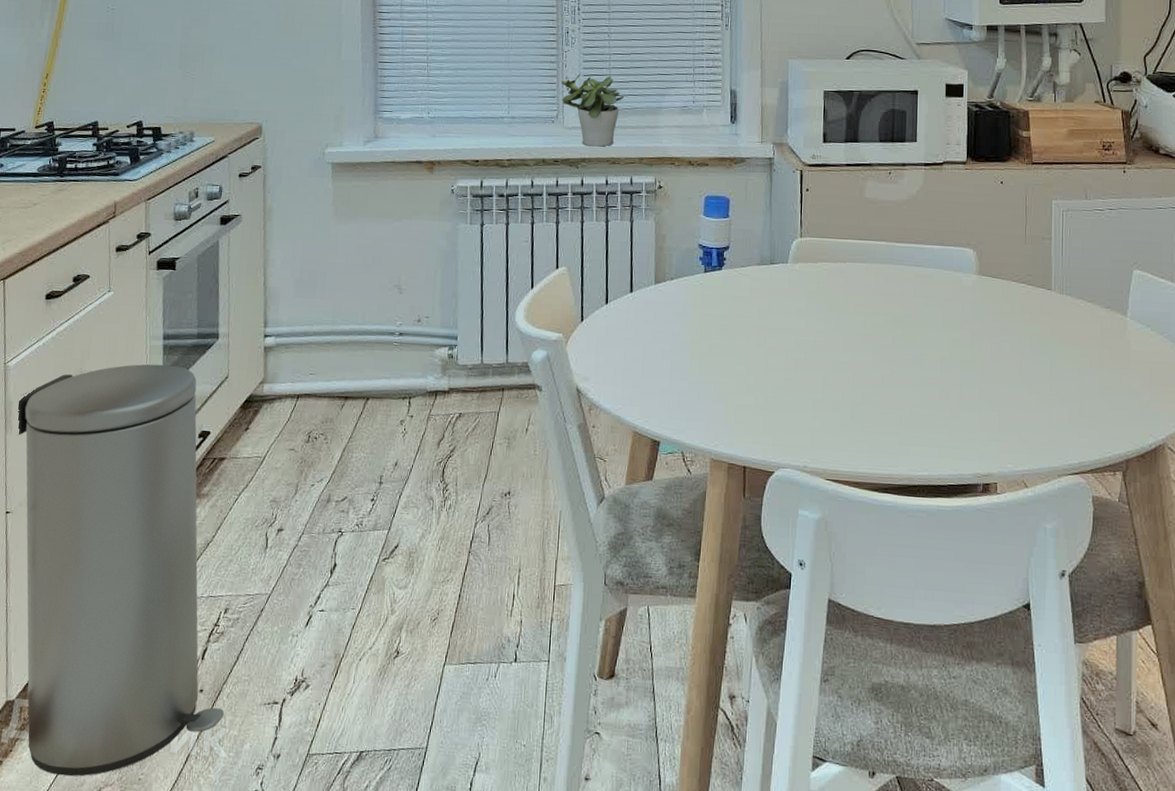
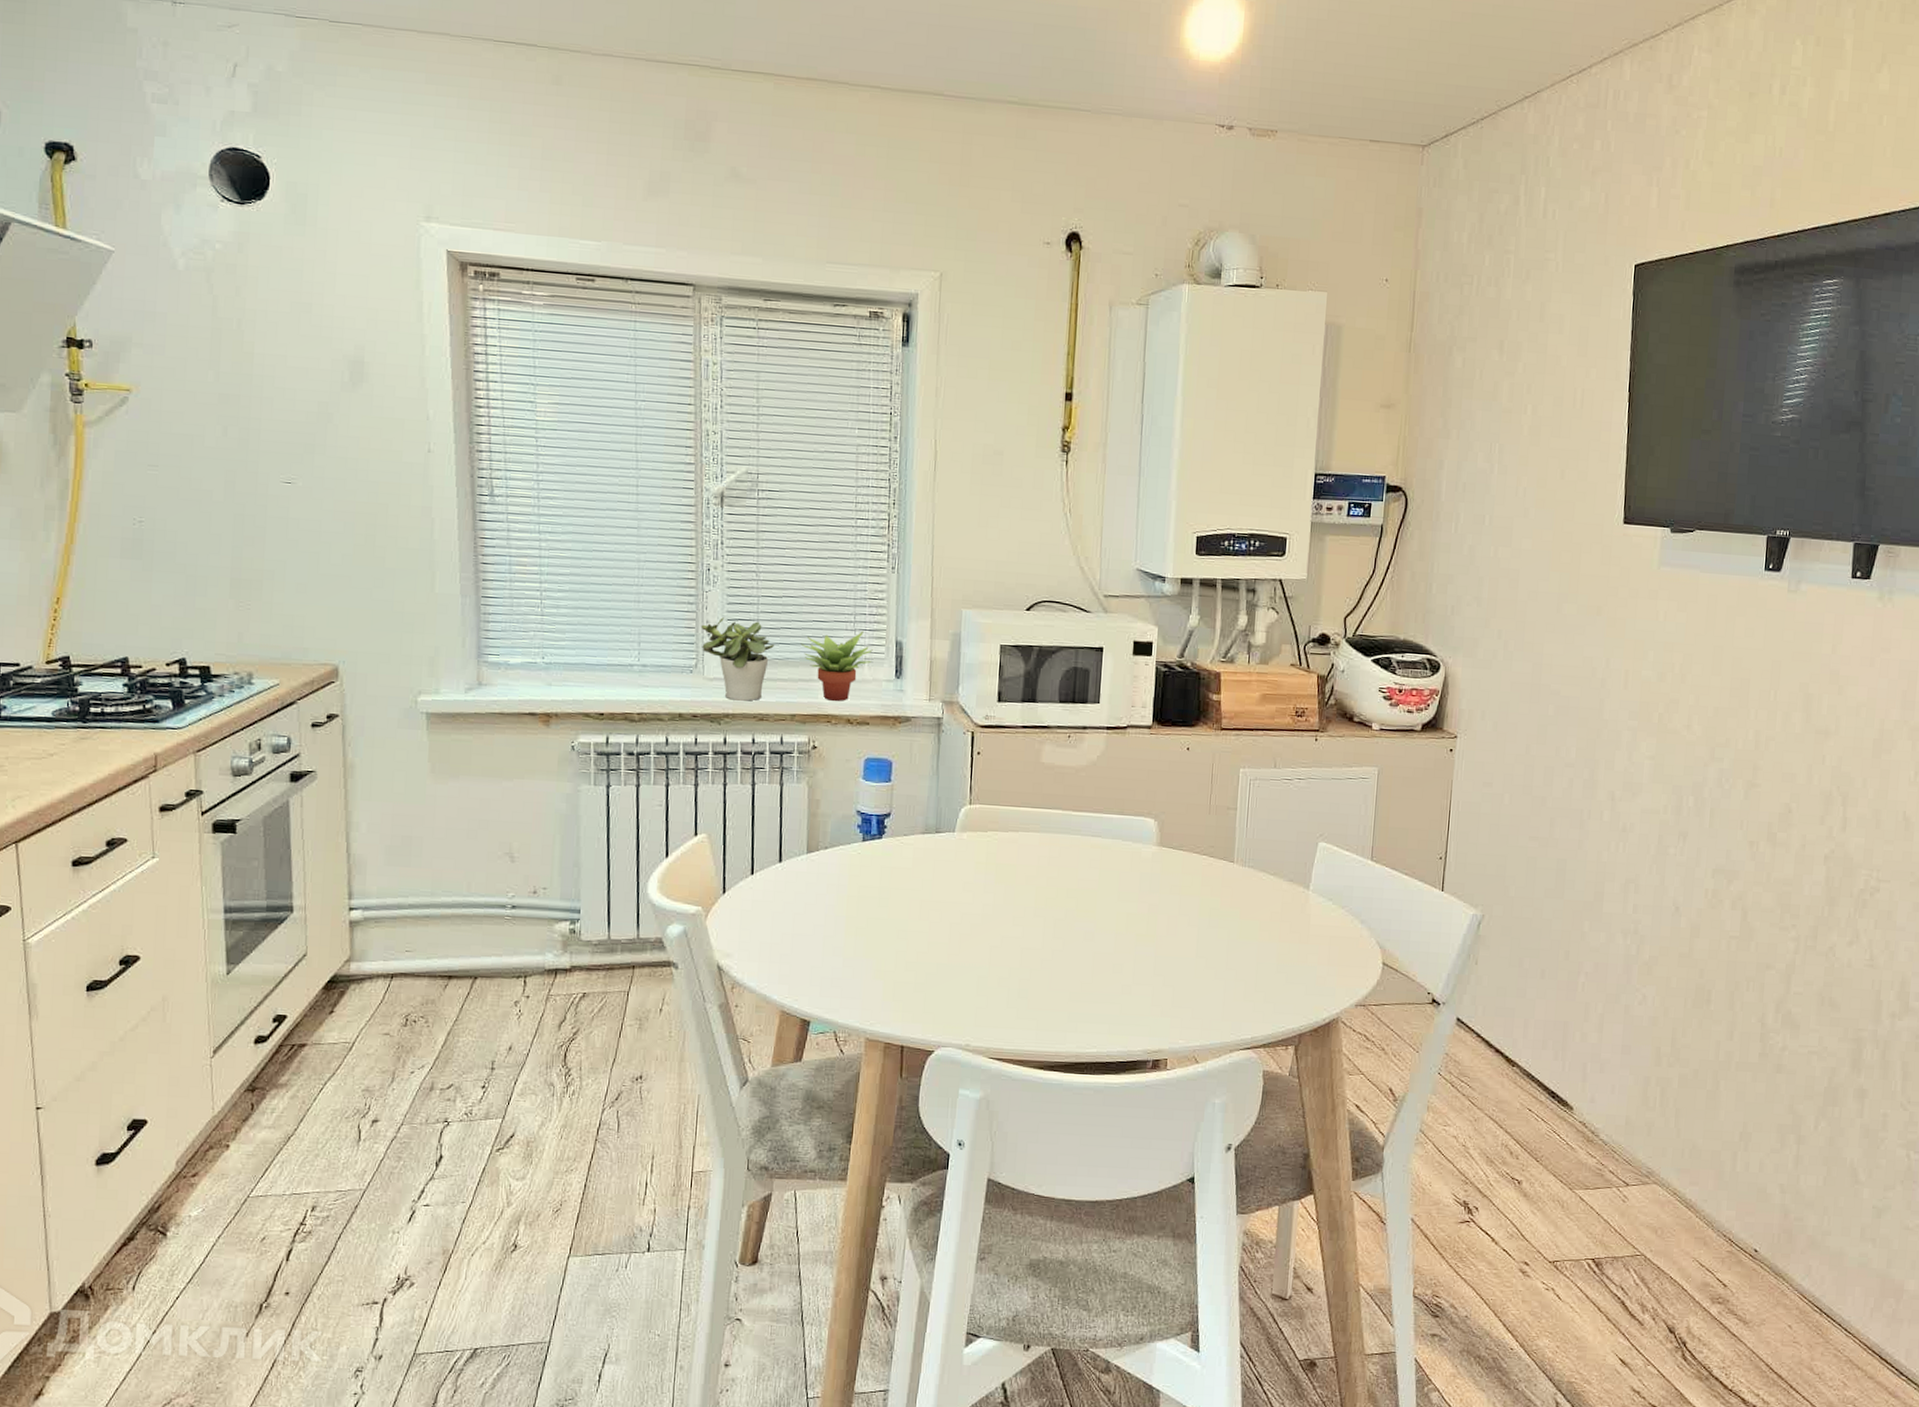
pedal bin: present [17,364,225,777] -> none [44,940,316,1389]
succulent plant: none [647,81,710,146] -> present [800,630,873,702]

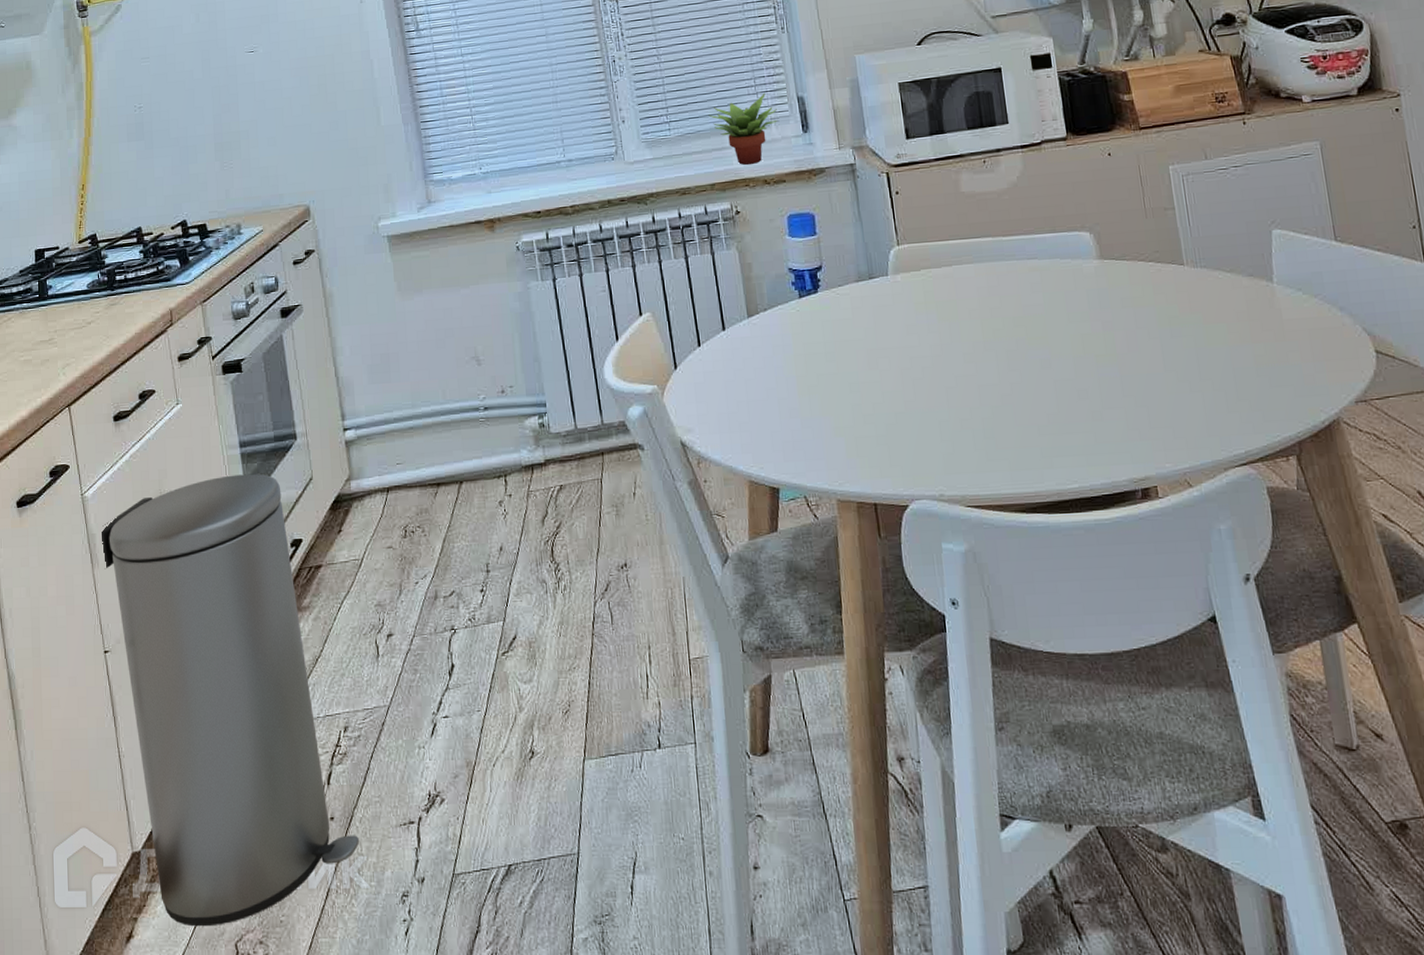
pedal bin: none [44,940,316,1389] -> present [102,473,360,927]
potted plant: present [700,617,774,701] -> none [615,101,684,180]

